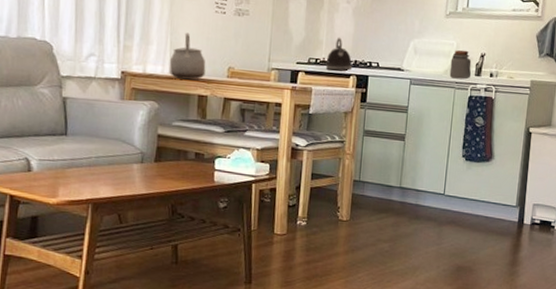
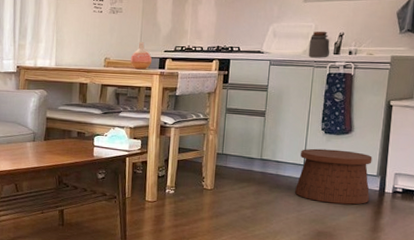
tea kettle: present [169,32,206,80] -> none [55,30,86,71]
vase: none [257,51,283,83] -> present [130,42,153,70]
kettle: present [325,37,353,71] -> none [190,26,215,57]
basket: none [435,176,512,237] -> present [295,148,373,205]

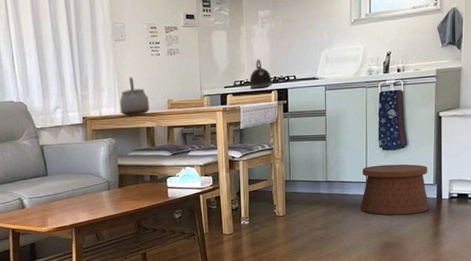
tea kettle: none [55,30,86,71] -> present [119,76,150,116]
vase: present [130,42,153,70] -> none [192,80,214,108]
kettle: none [190,26,215,57] -> present [249,59,273,89]
jar: present [308,31,330,58] -> none [360,52,379,79]

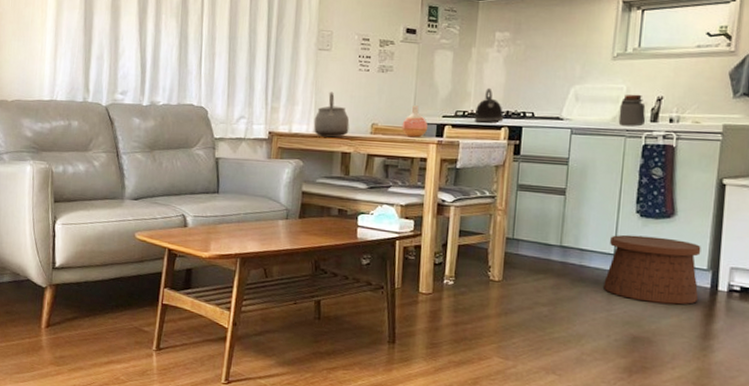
vase: none [192,80,214,108] -> present [401,105,428,138]
jar: none [360,52,379,79] -> present [618,94,646,127]

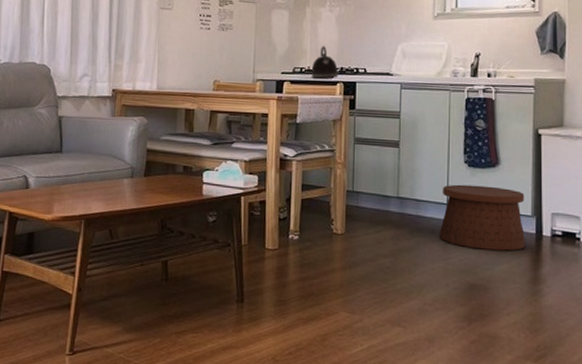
tea kettle: present [314,91,350,138] -> none [157,49,192,95]
vase: present [401,105,428,138] -> none [243,62,268,94]
jar: present [618,94,646,127] -> none [443,51,466,81]

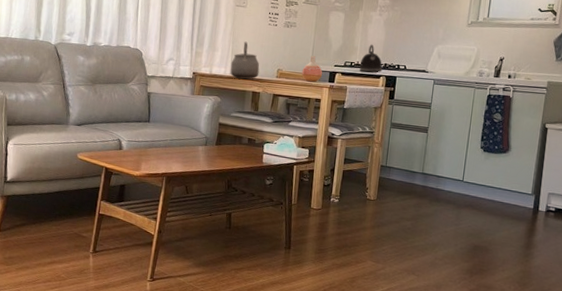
tea kettle: none [157,49,192,95] -> present [230,41,260,80]
vase: none [243,62,268,94] -> present [301,56,323,83]
basket: present [440,184,526,251] -> none [454,165,528,222]

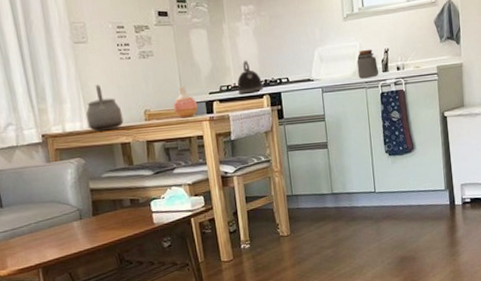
jar: none [470,54,491,80] -> present [356,49,379,79]

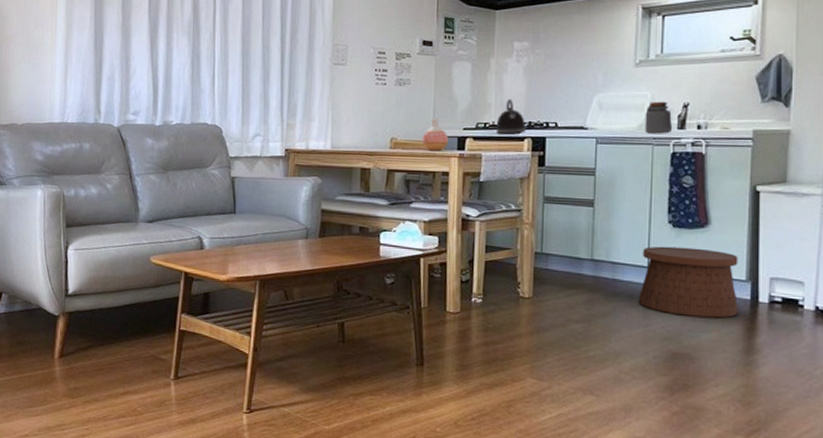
tea kettle: present [85,84,124,132] -> none [331,106,368,153]
basket: none [370,169,443,227] -> present [639,246,739,319]

